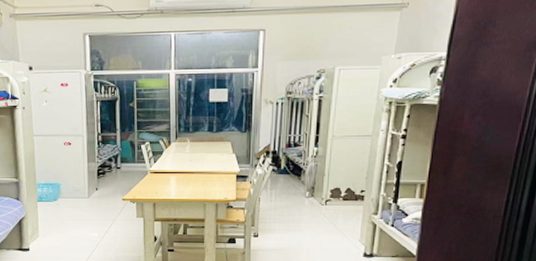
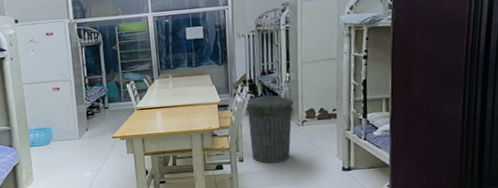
trash can: none [265,167,319,242] -> present [245,93,294,164]

